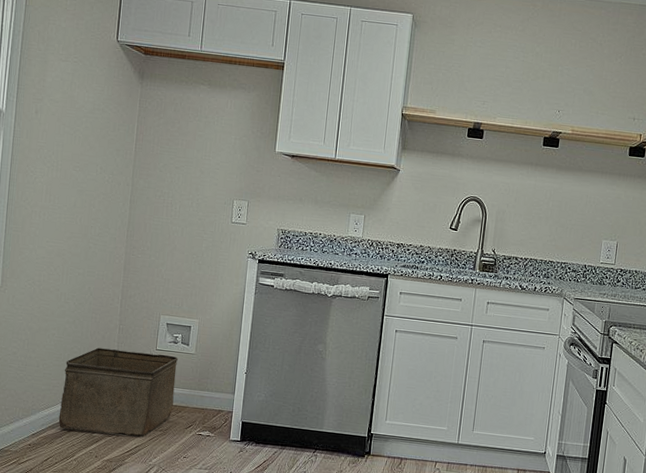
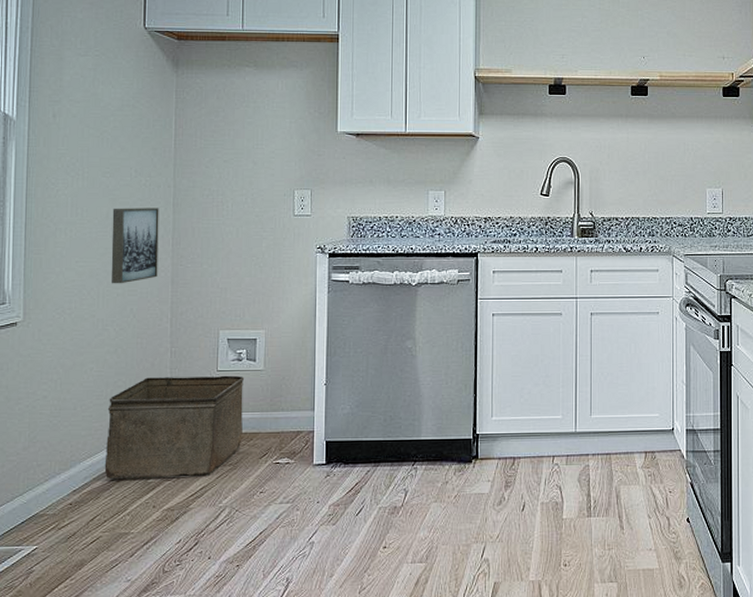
wall art: none [74,198,118,265] -> present [111,208,159,284]

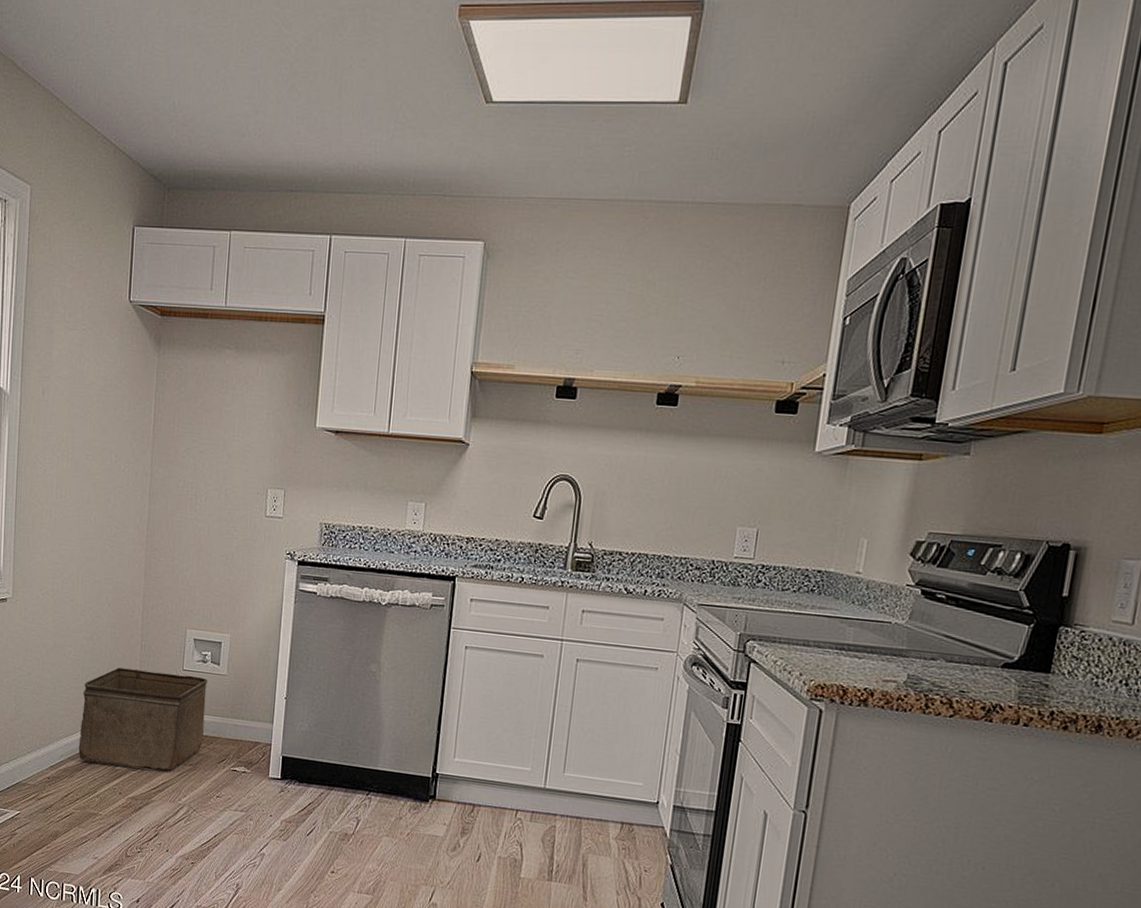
wall art: present [111,208,159,284] -> none [89,493,136,571]

